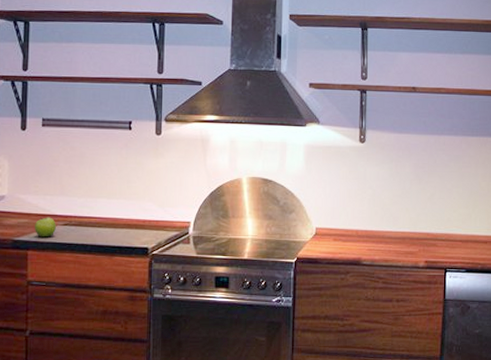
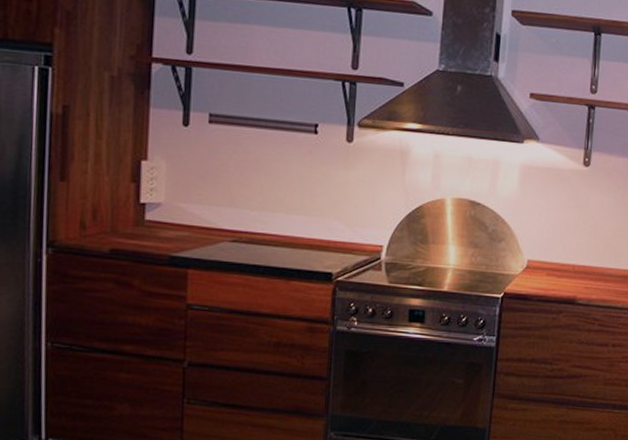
fruit: present [35,217,56,238] -> none [197,230,223,255]

